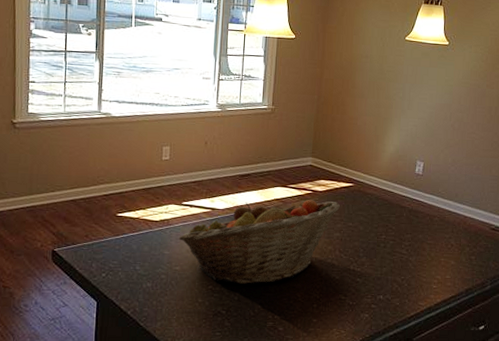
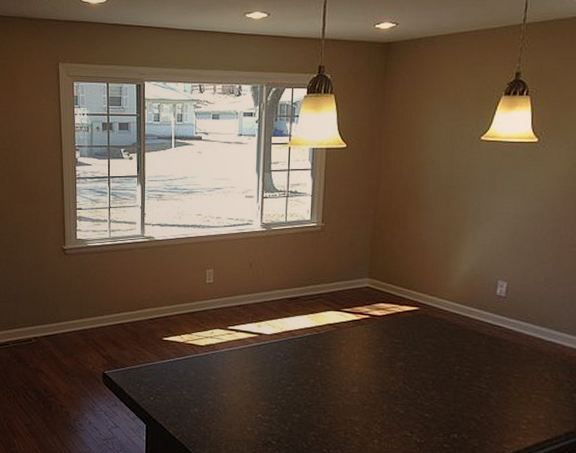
fruit basket: present [178,200,340,285] -> none [225,325,403,415]

